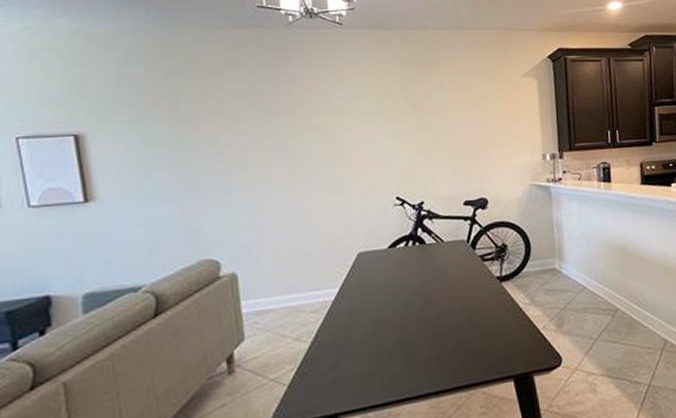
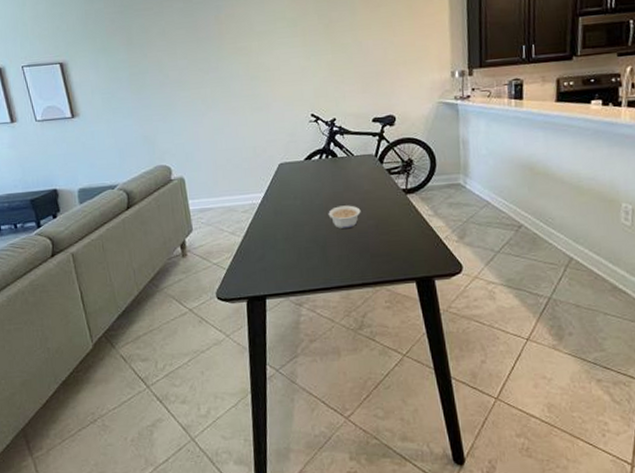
legume: none [415,297,452,325] -> present [328,205,361,228]

